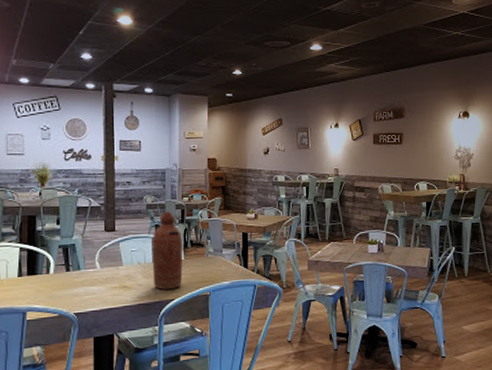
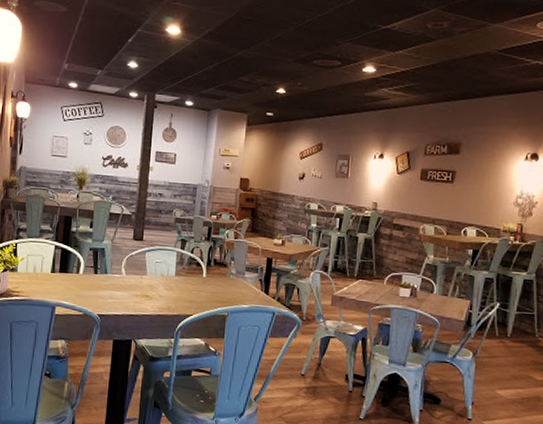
bottle: present [152,211,184,290] -> none [173,227,207,305]

